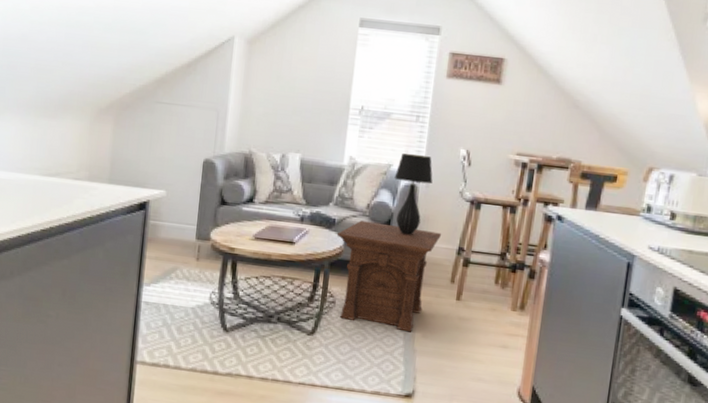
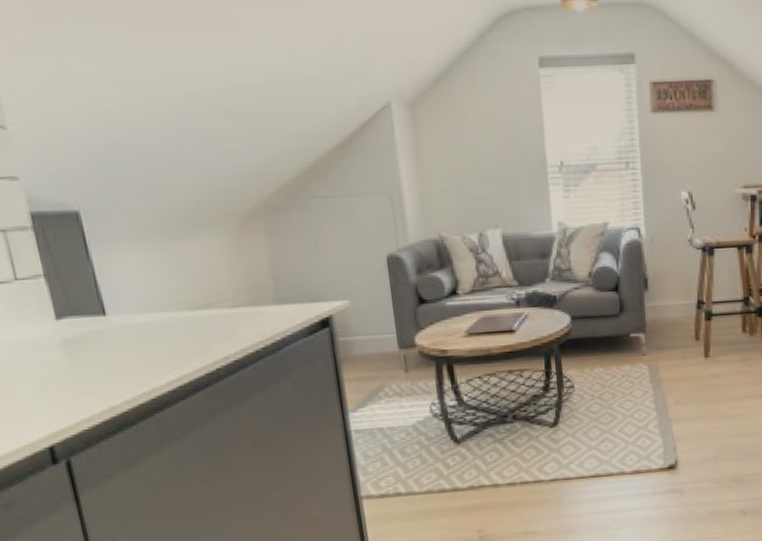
side table: present [337,220,442,332] -> none [561,289,677,403]
table lamp: present [394,152,433,236] -> none [613,205,657,299]

